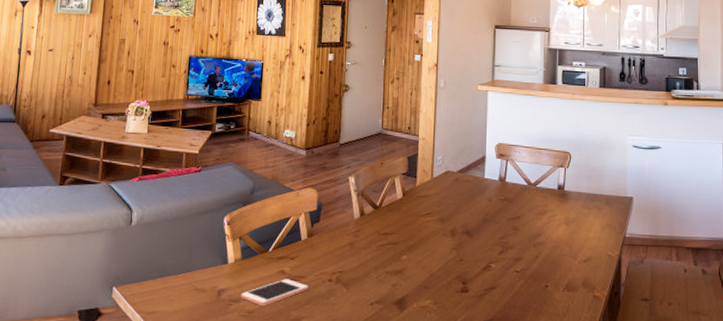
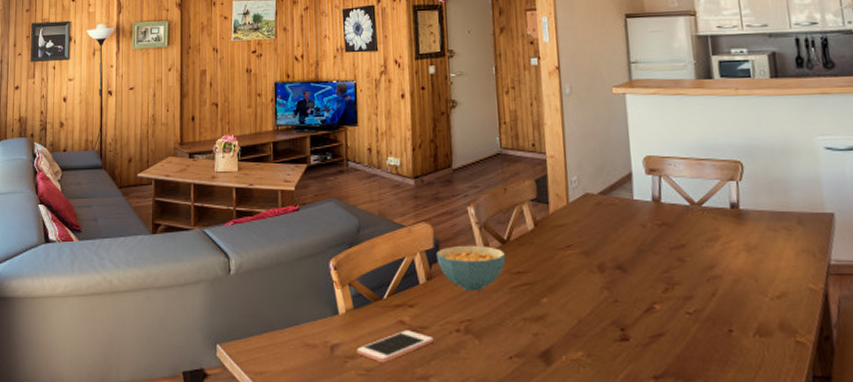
cereal bowl: none [318,209,376,248] -> present [436,245,505,291]

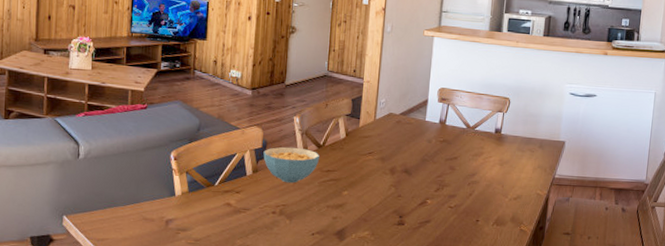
cell phone: present [357,330,434,362] -> none [188,210,253,234]

